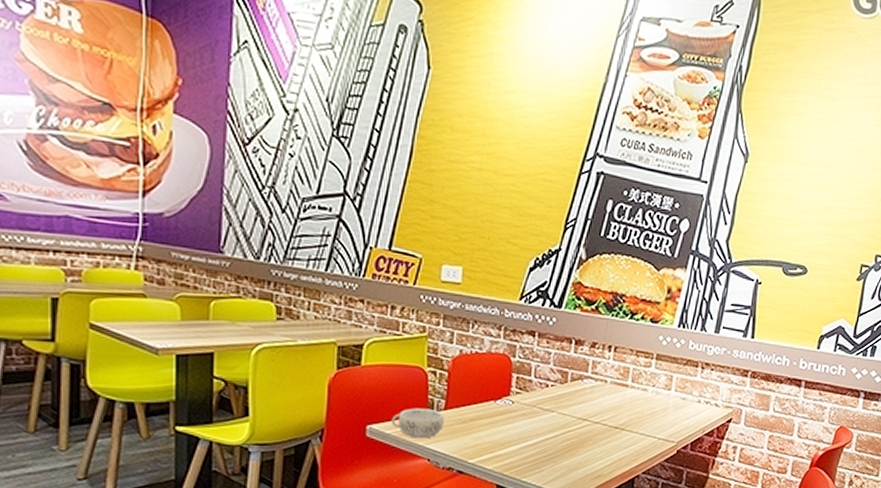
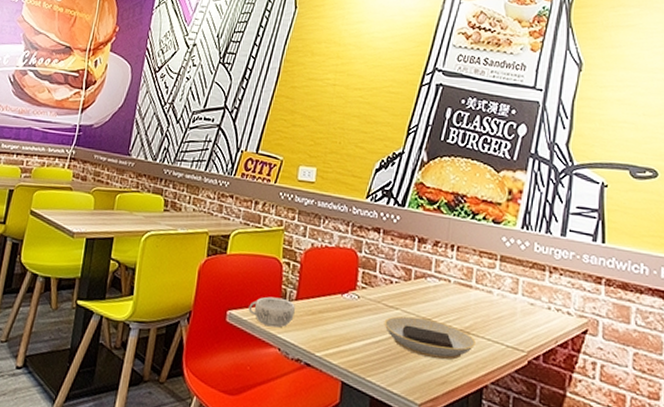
plate: none [539,418,630,456] -> present [384,316,476,360]

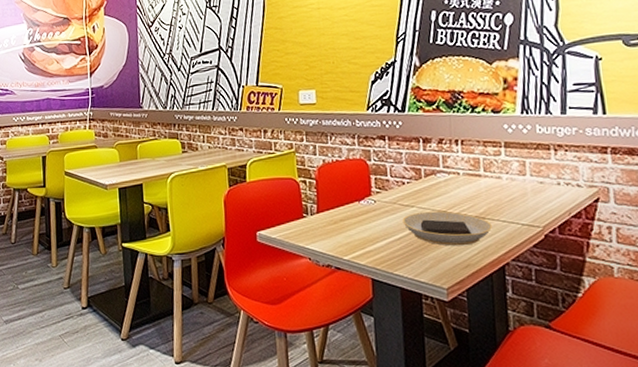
decorative bowl: present [248,296,295,328] -> none [275,213,318,240]

